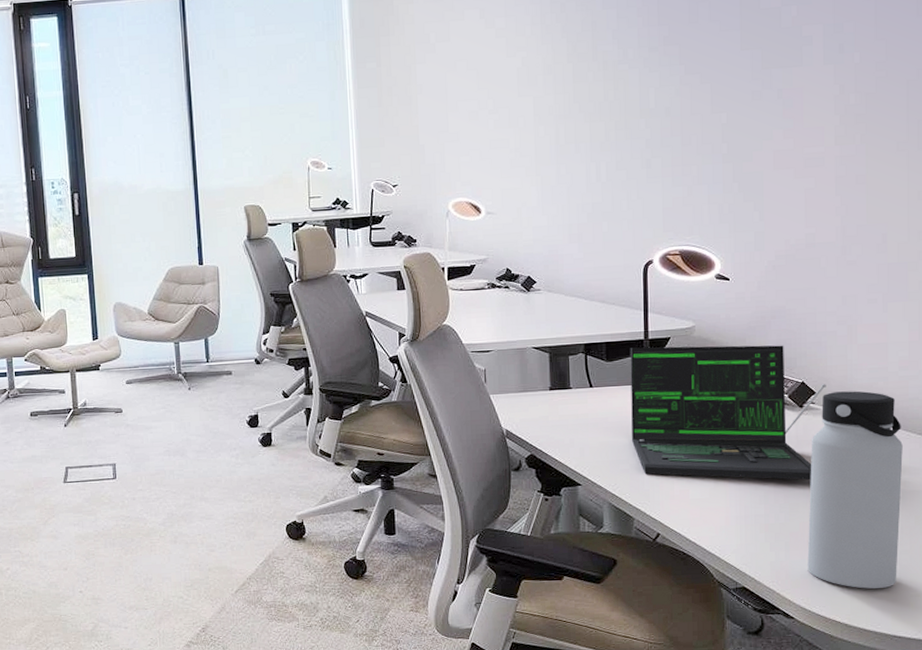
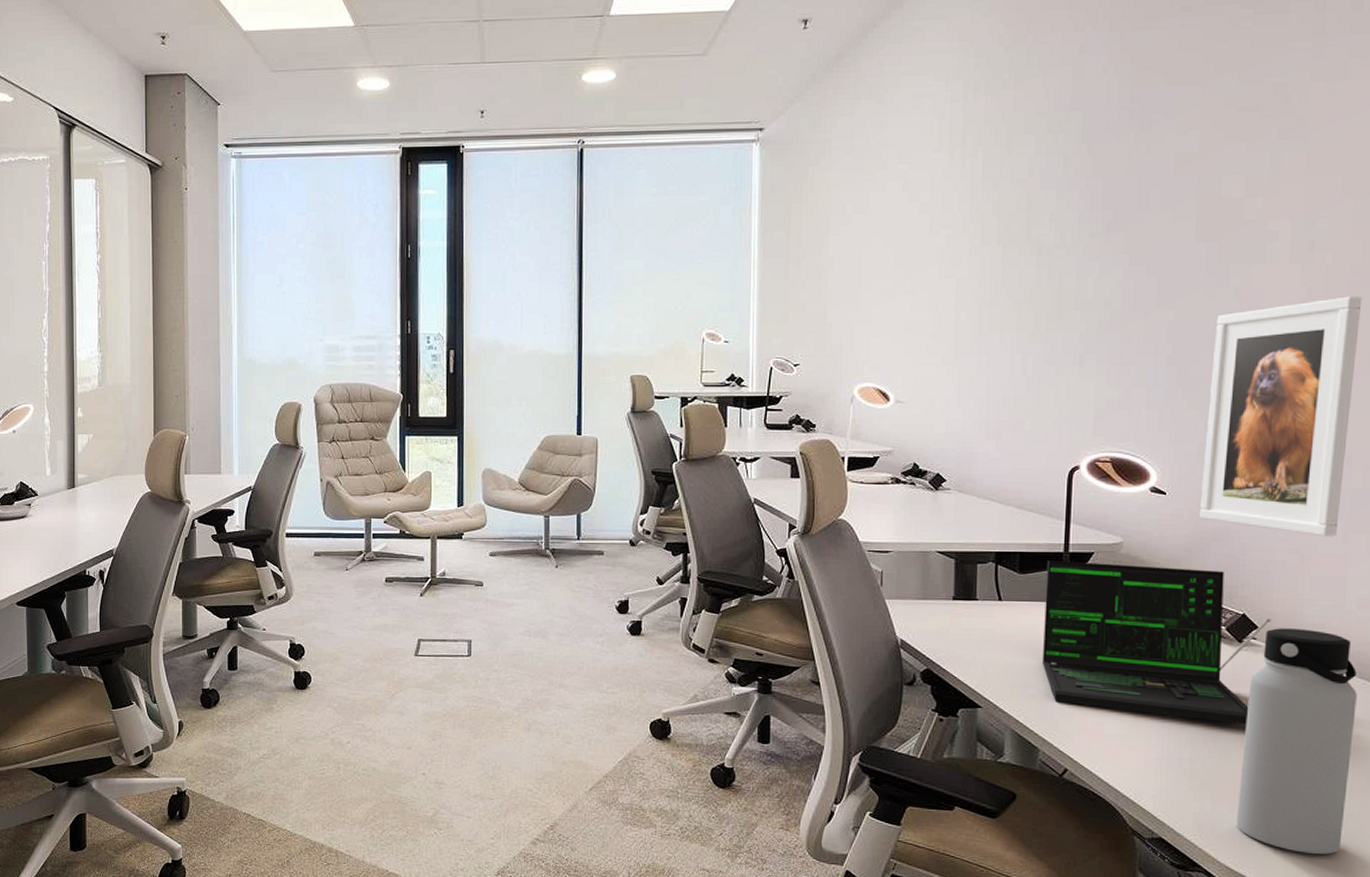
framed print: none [759,90,887,308] -> present [1199,296,1362,537]

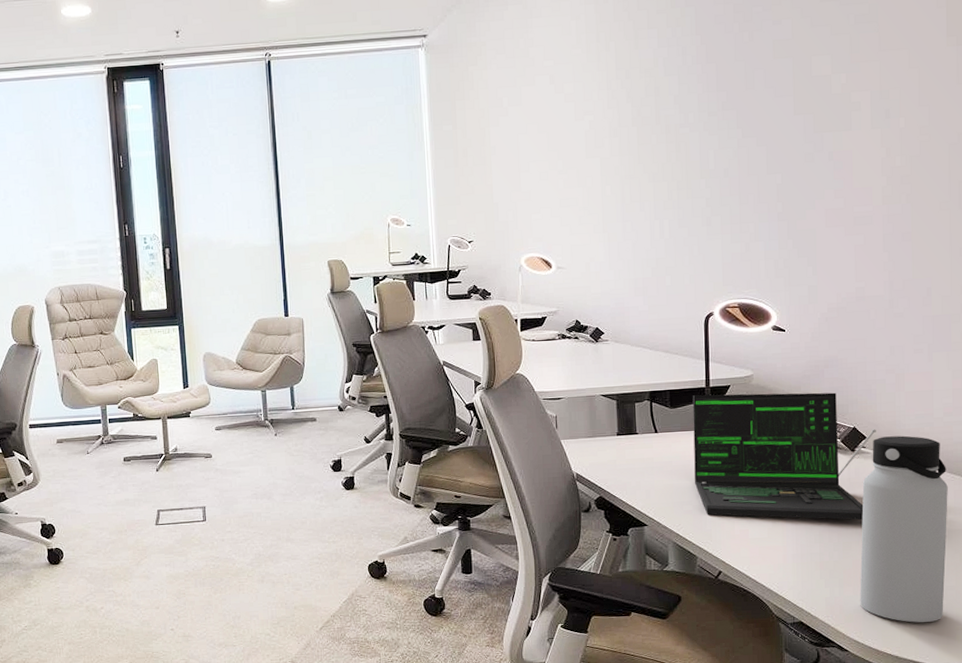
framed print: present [1199,296,1362,537] -> none [813,153,931,357]

